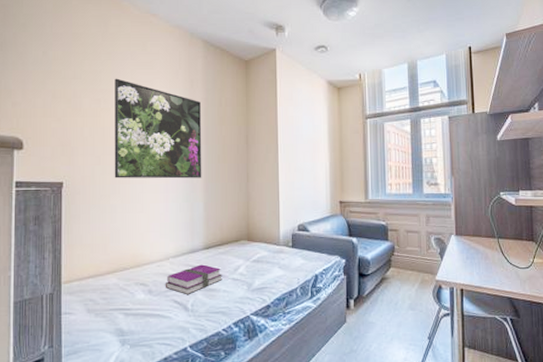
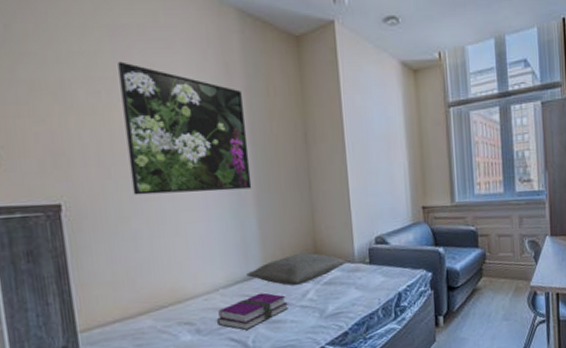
pillow: none [192,233,273,260] -> present [246,252,347,286]

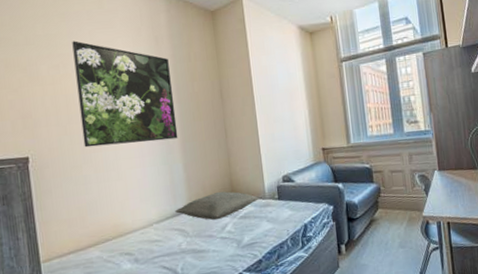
hardback book: present [216,293,288,331] -> none [151,226,210,260]

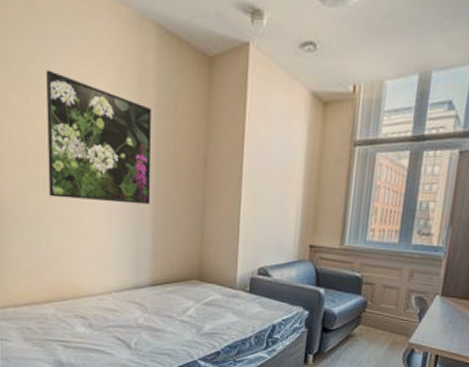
pillow: present [175,191,259,220] -> none [136,271,228,301]

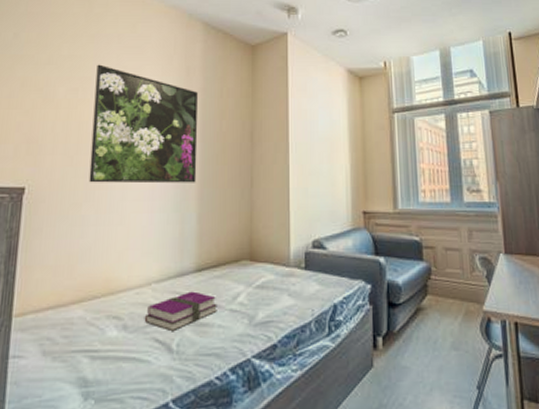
hardback book: none [106,302,170,333] -> present [144,291,217,332]

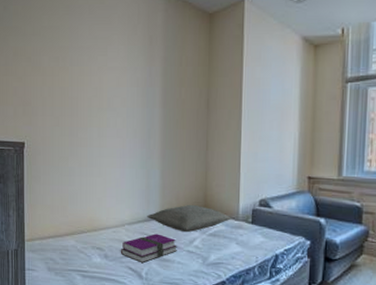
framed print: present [89,64,199,184] -> none [72,34,161,144]
pillow: none [180,251,281,286] -> present [147,204,231,232]

